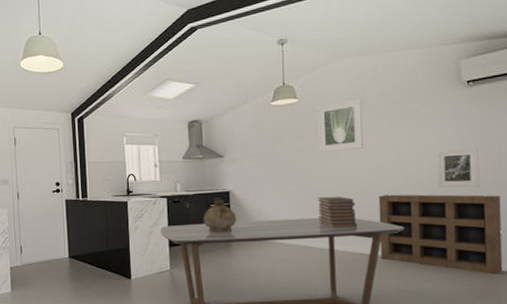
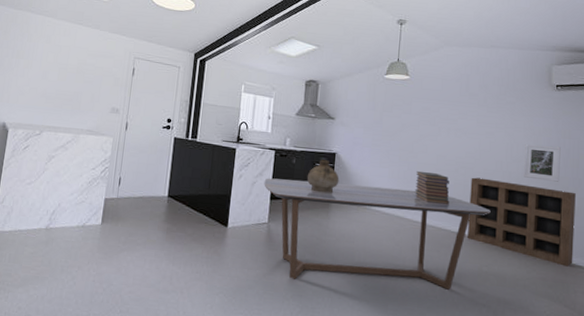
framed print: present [317,98,364,152] -> none [422,84,466,131]

